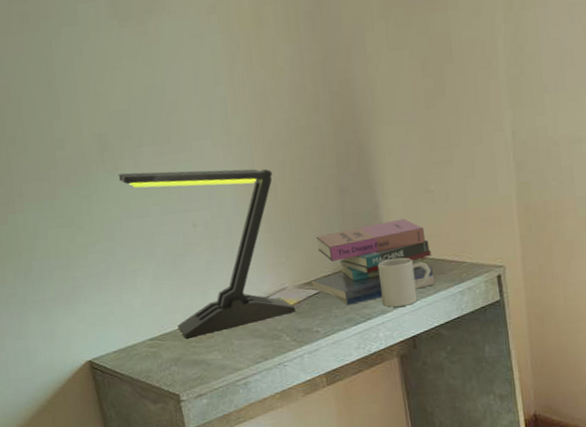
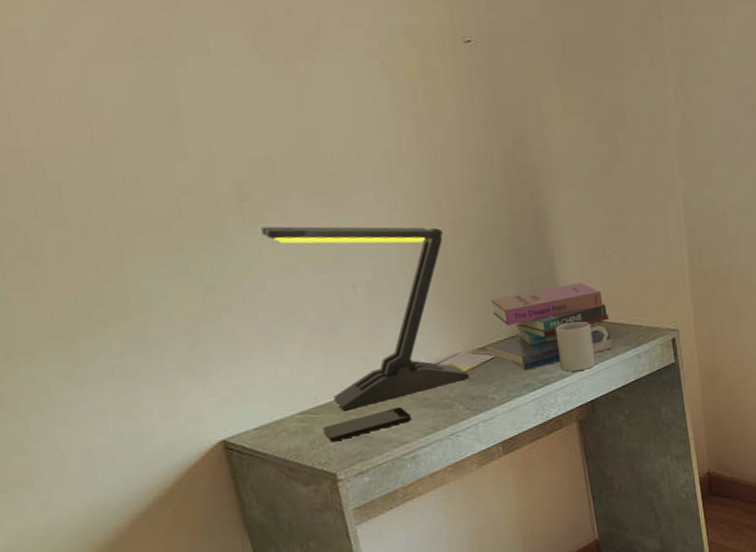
phone: none [168,336,244,367] -> present [323,406,412,442]

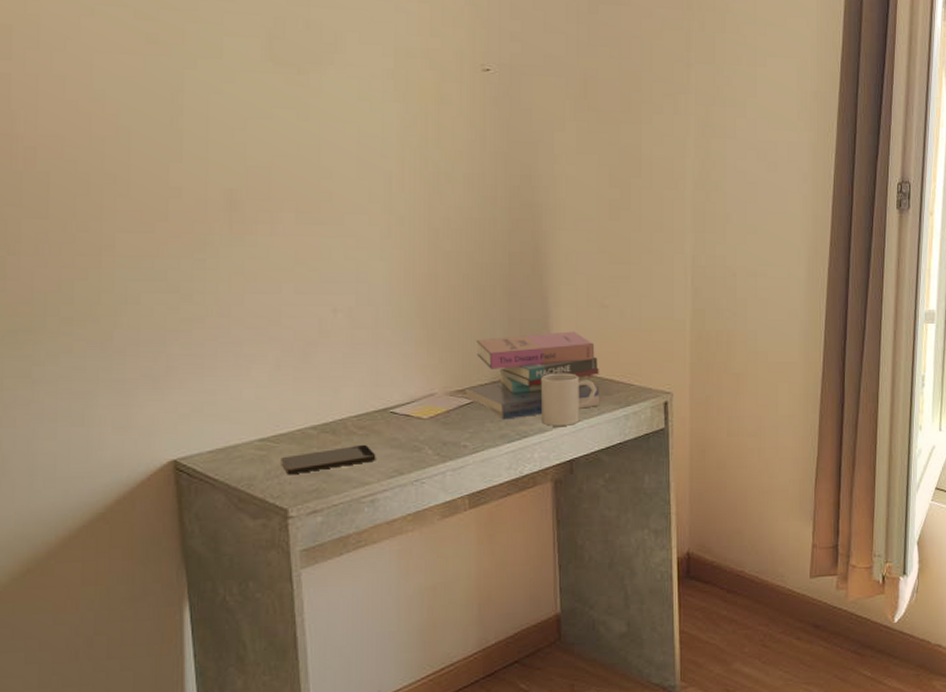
desk lamp: present [260,226,470,411] -> none [246,238,444,442]

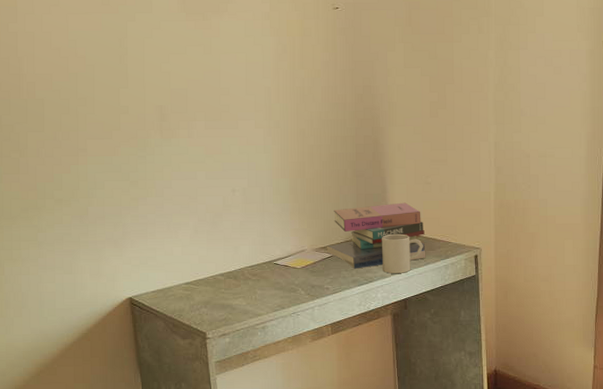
phone: present [281,444,376,475] -> none [200,286,265,308]

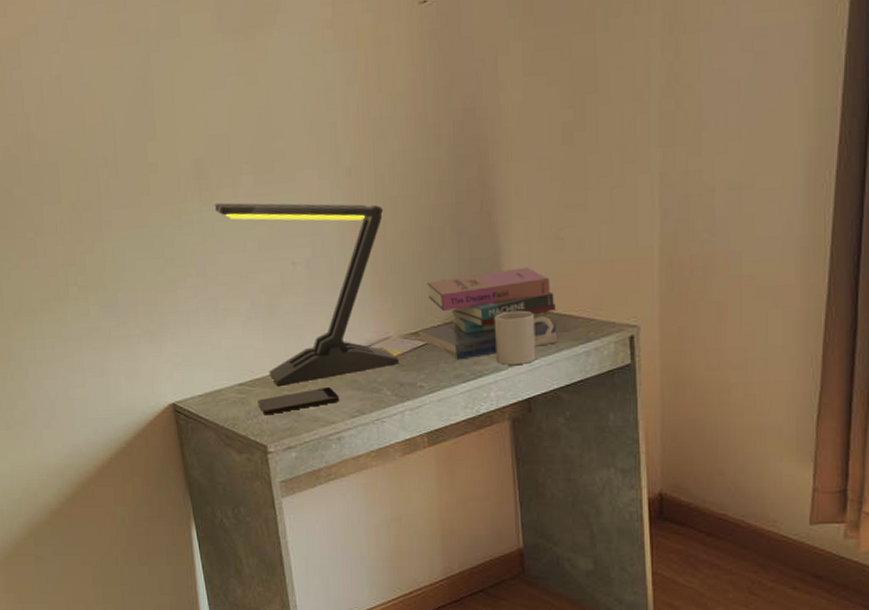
desk lamp: none [172,140,312,285] -> present [214,202,400,386]
phone: none [200,286,265,308] -> present [258,386,340,415]

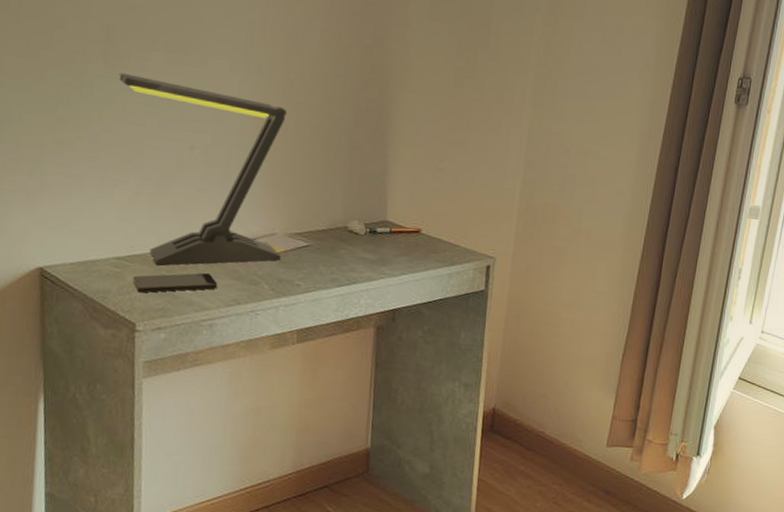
books: present [419,267,558,360] -> none [303,187,429,265]
mug: present [493,310,555,365] -> none [370,226,426,278]

